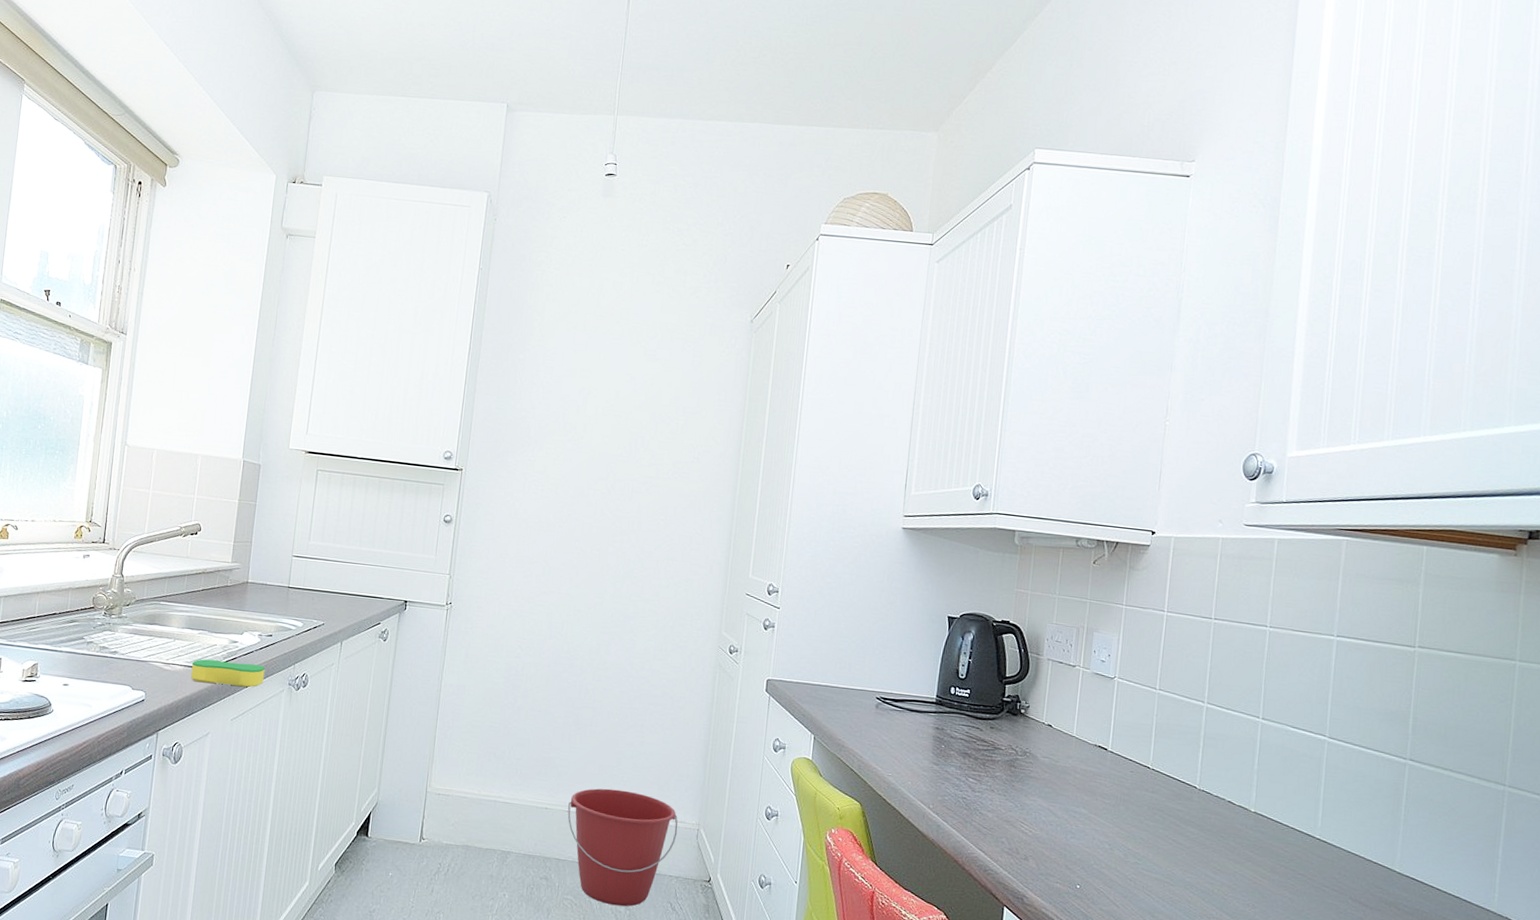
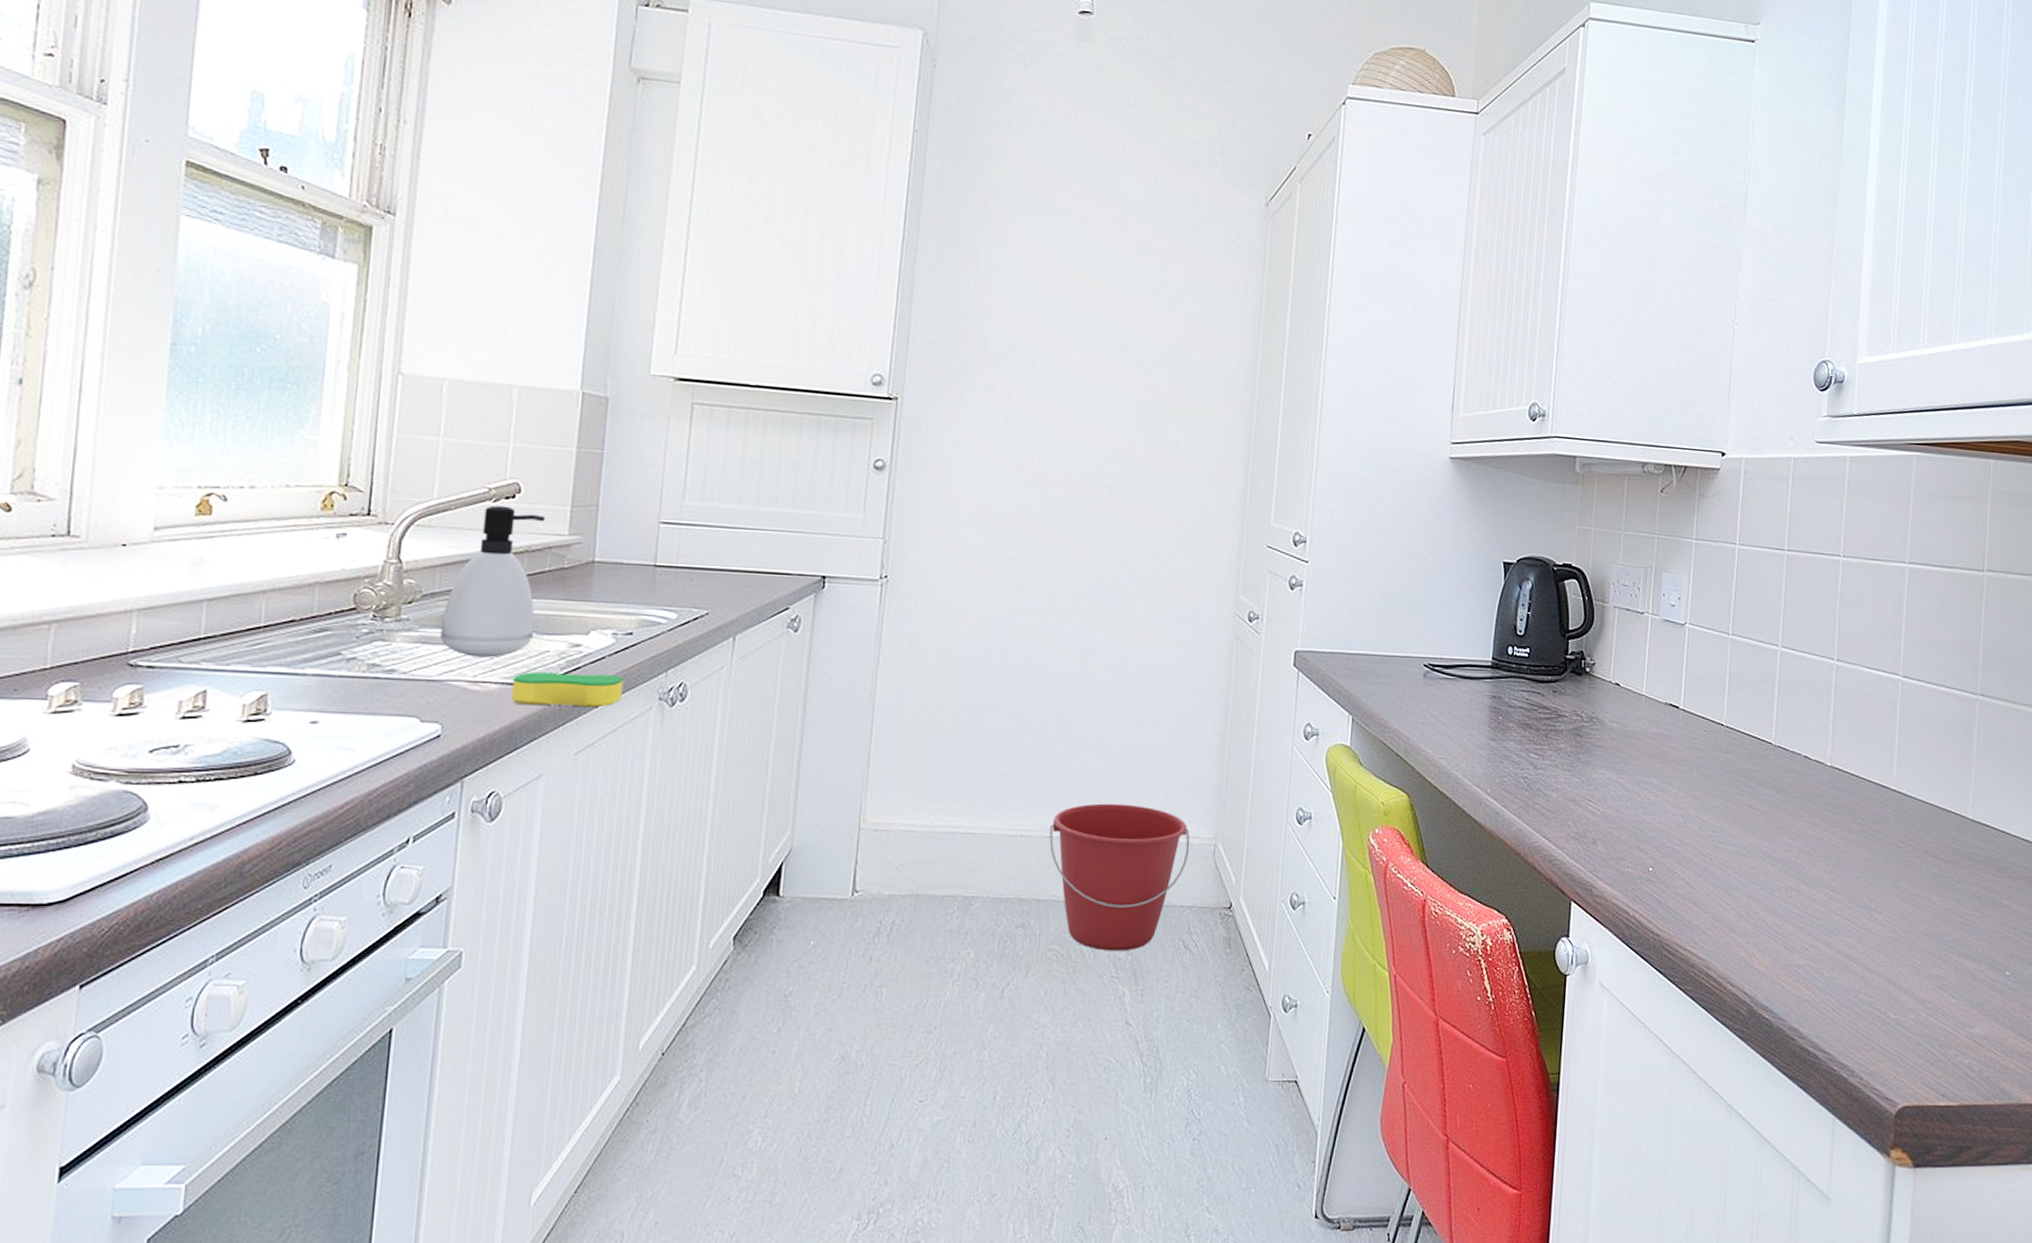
soap dispenser: none [146,539,217,648] -> present [439,505,546,658]

